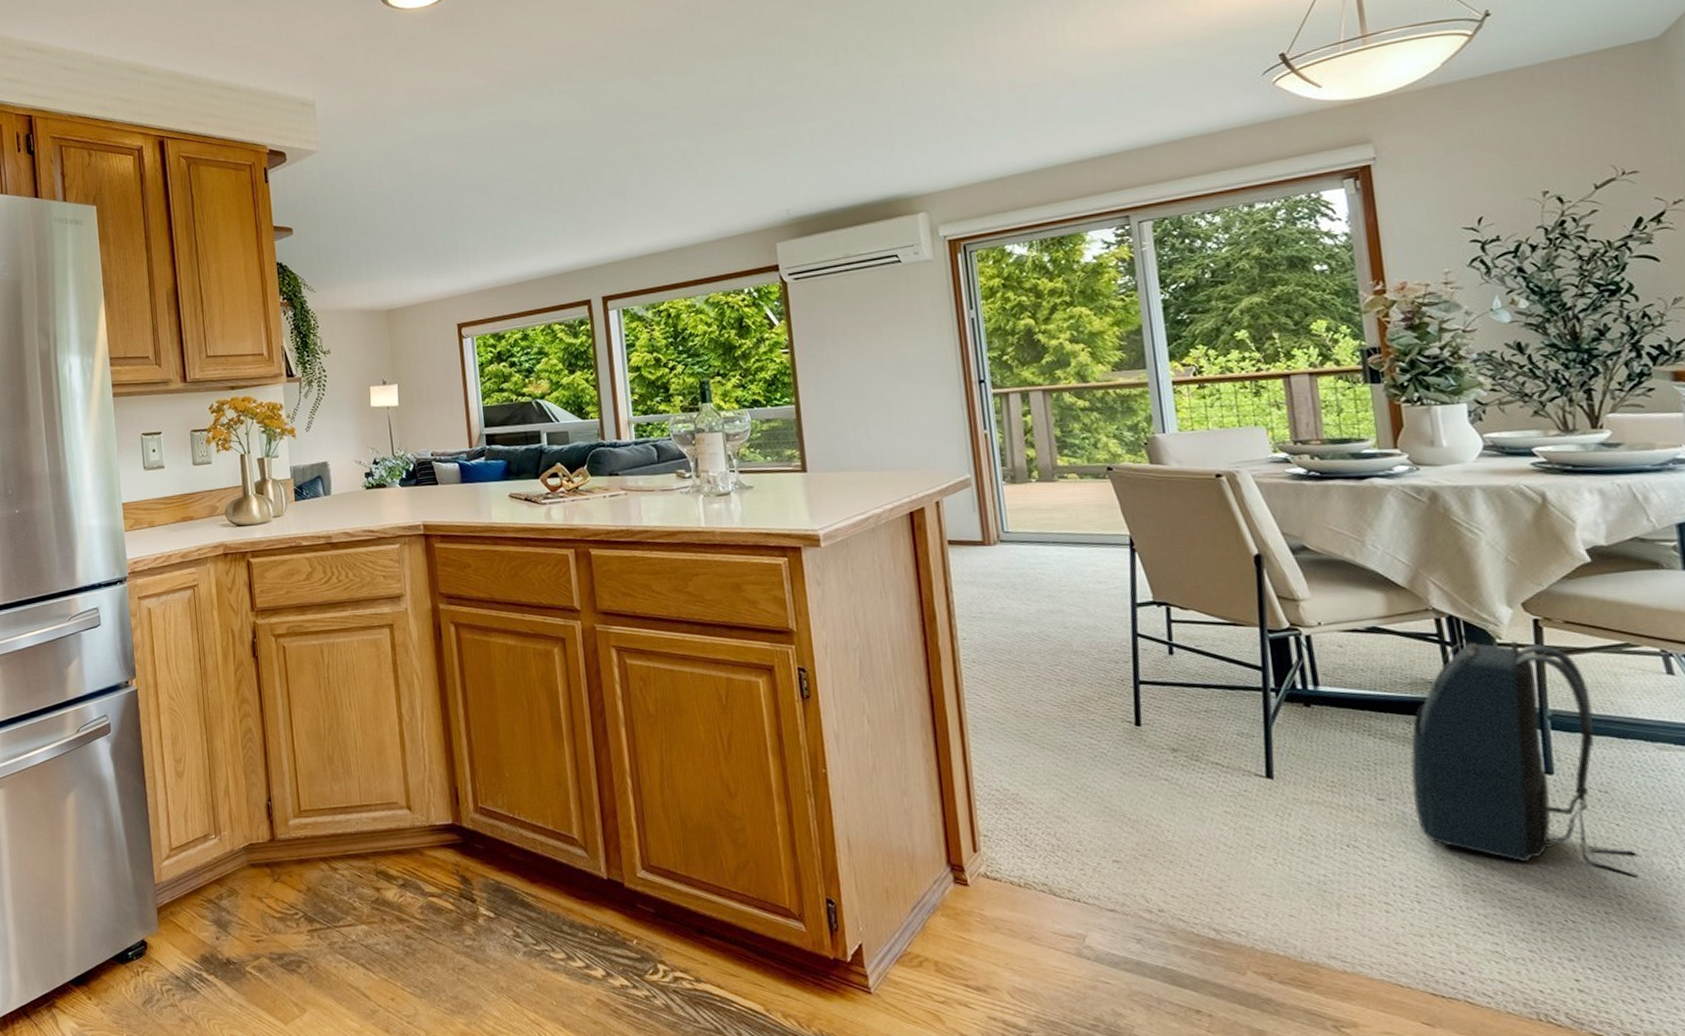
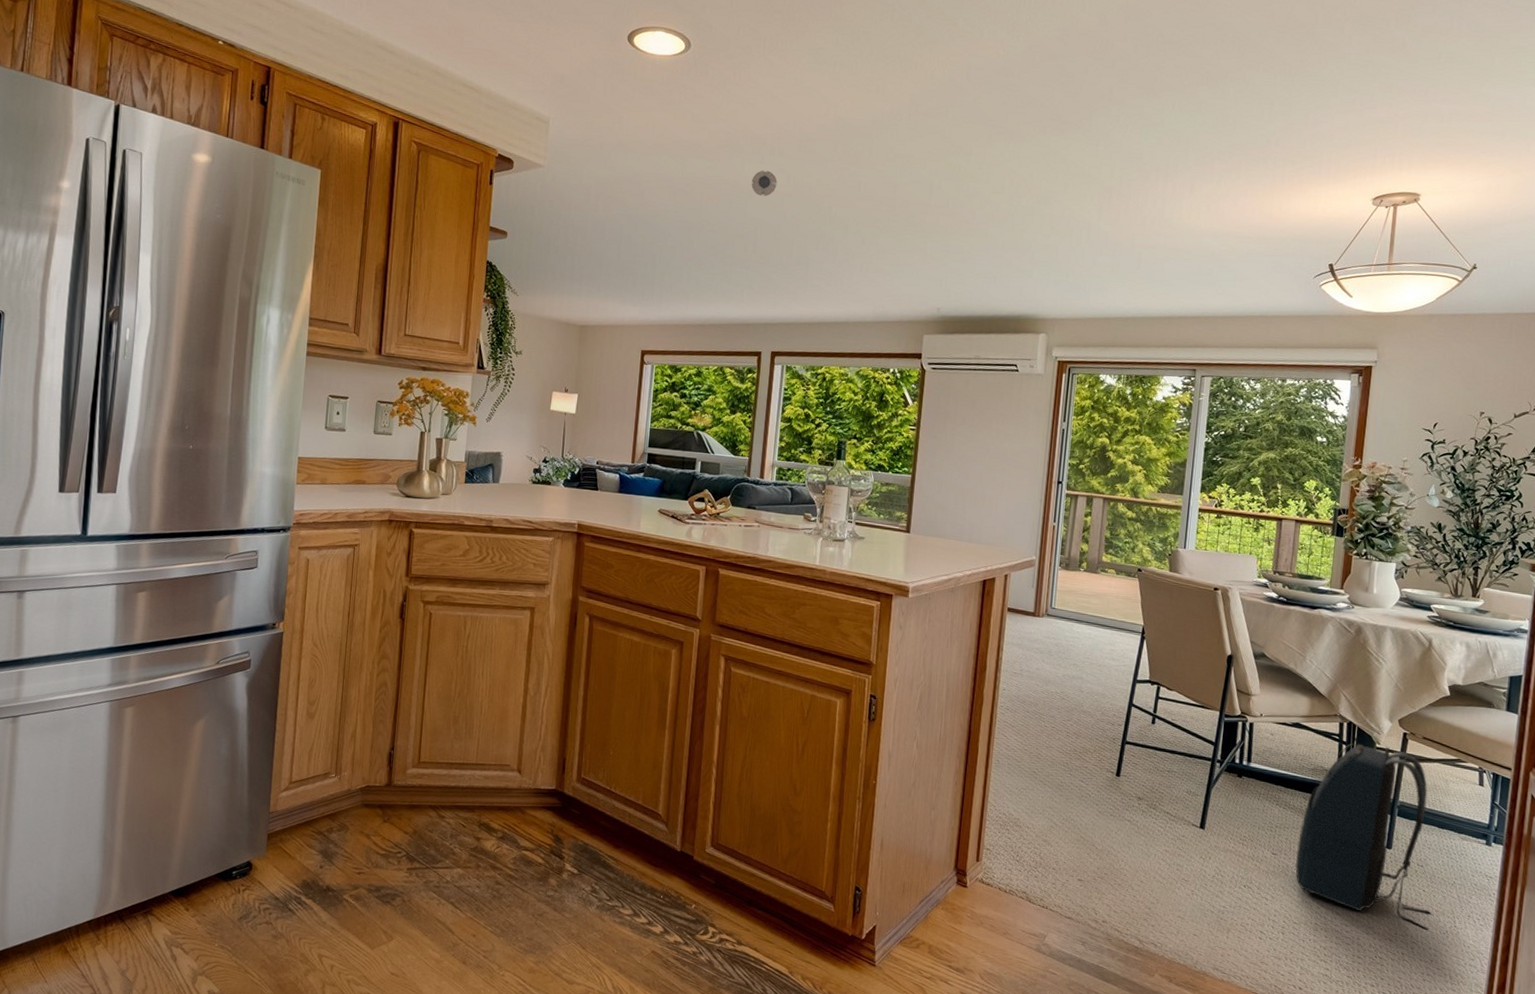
smoke detector: none [543,101,573,131] -> present [751,170,777,196]

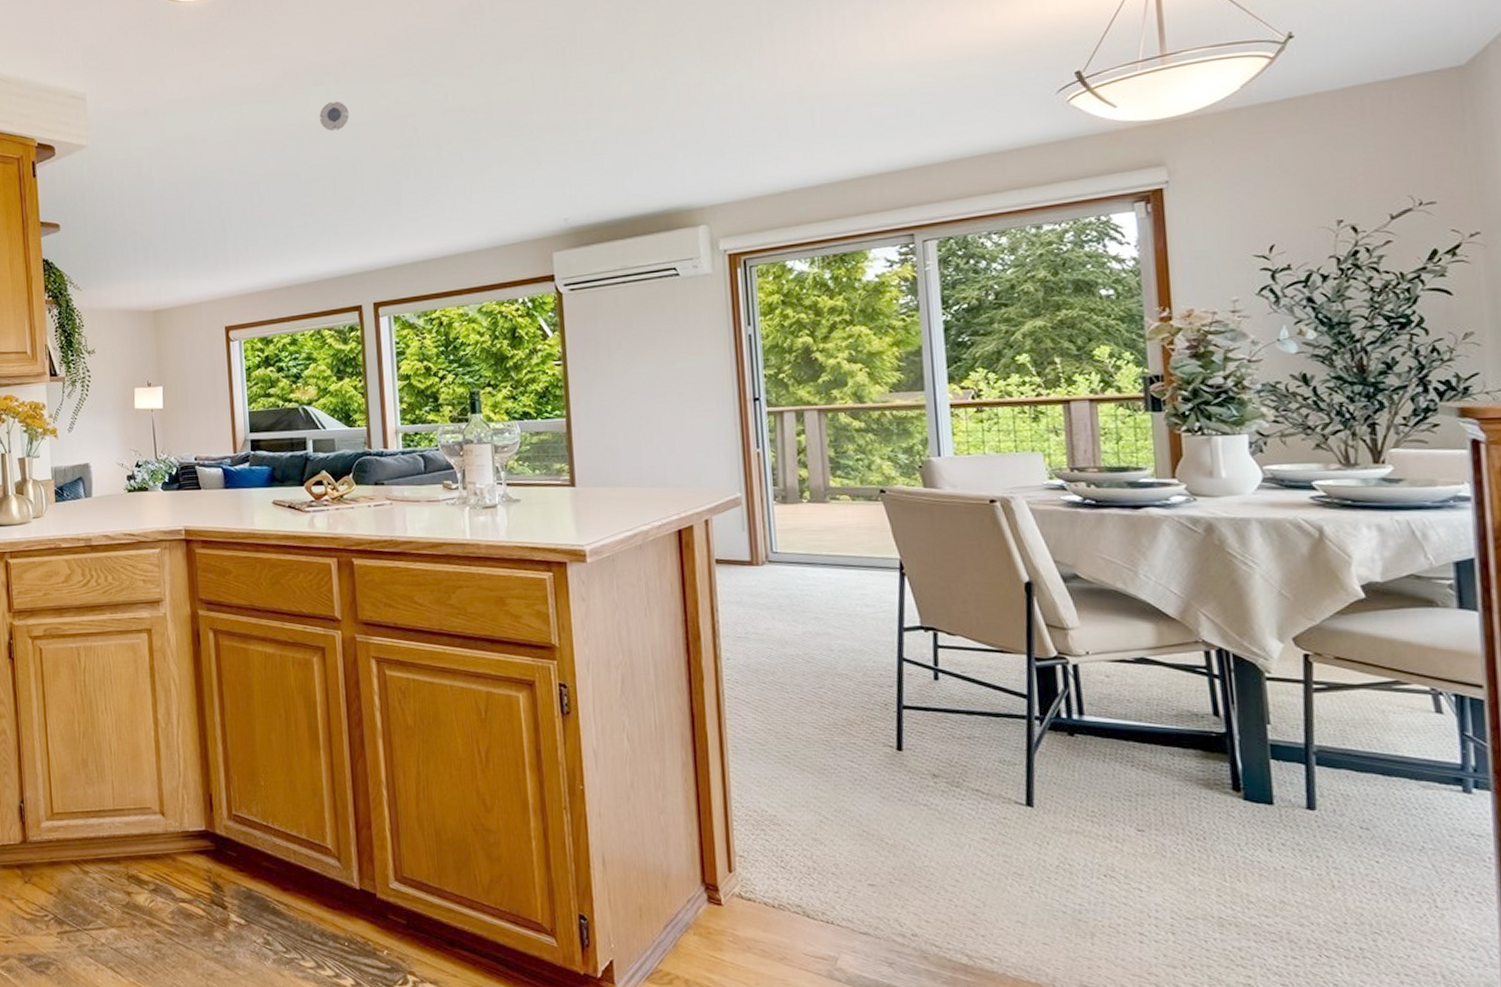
backpack: present [1295,743,1431,930] -> none [1172,675,1395,914]

